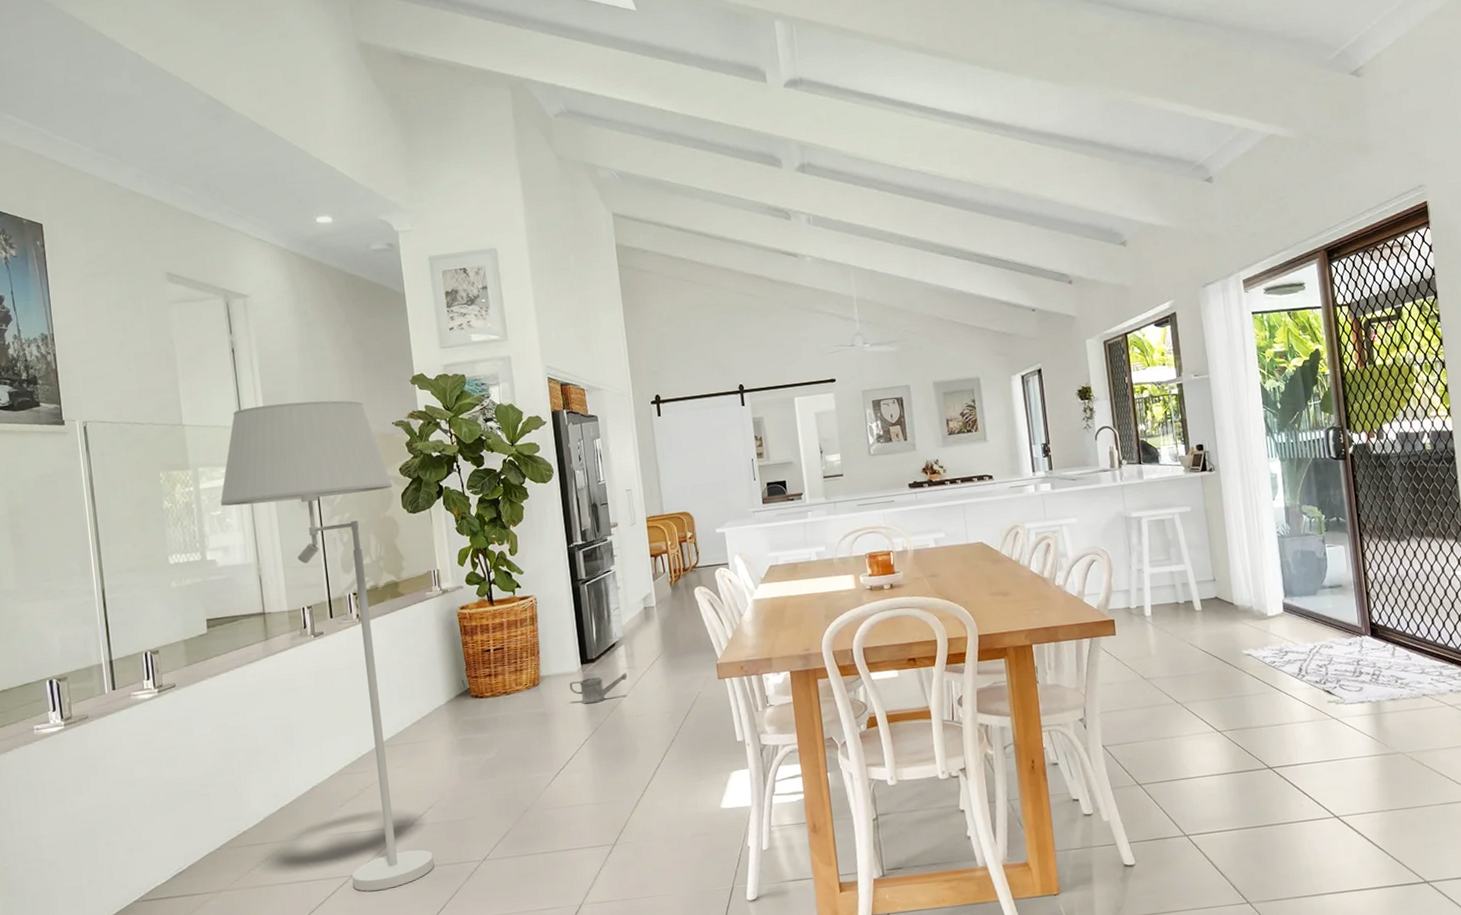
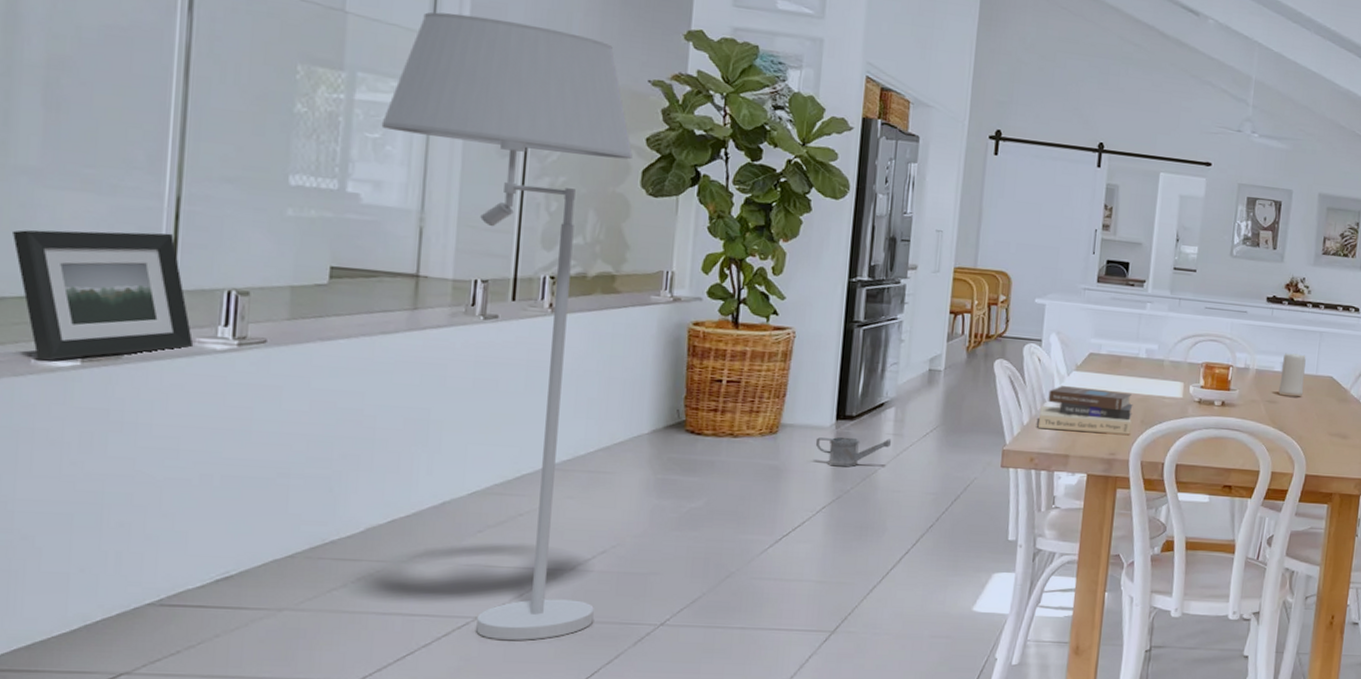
picture frame: none [9,618,131,730] -> present [13,230,194,361]
books: none [739,593,818,639] -> present [1037,386,1133,435]
candle: none [935,527,960,569] -> present [1278,353,1306,397]

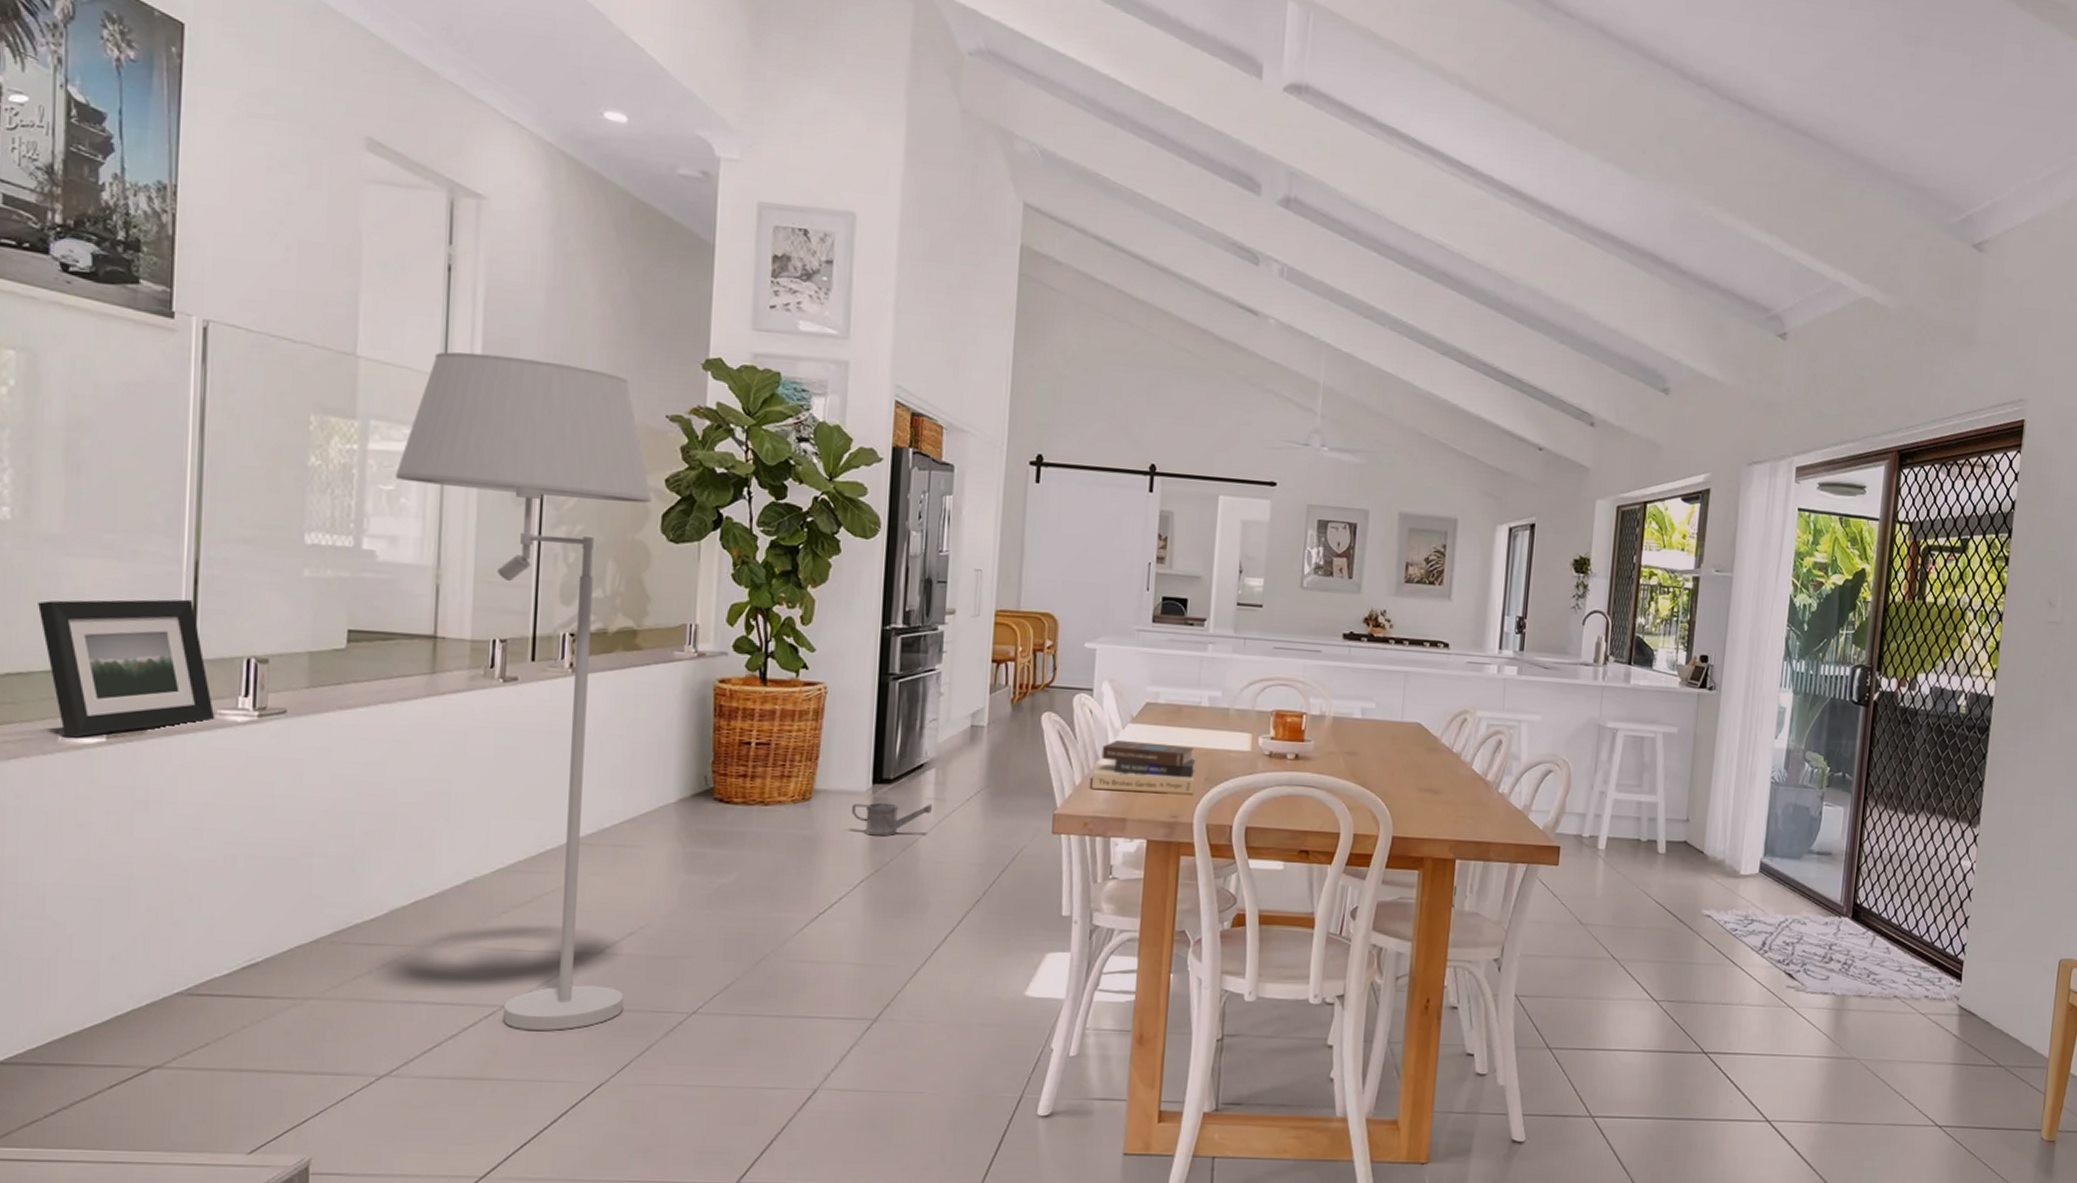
candle: present [1278,353,1306,397] -> none [1359,697,1390,748]

